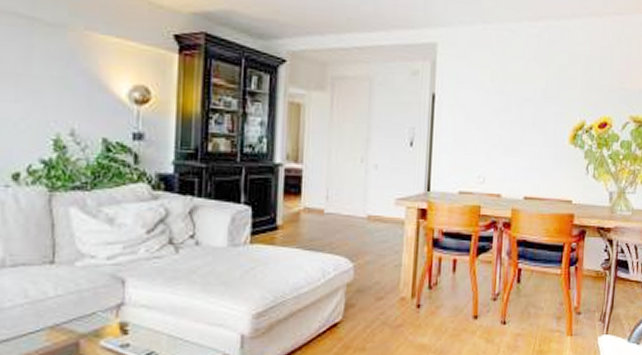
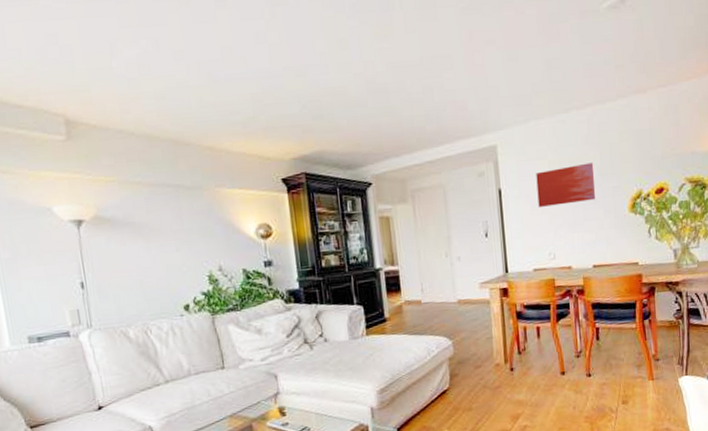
wall art: none [474,81,539,124] -> present [536,162,596,207]

